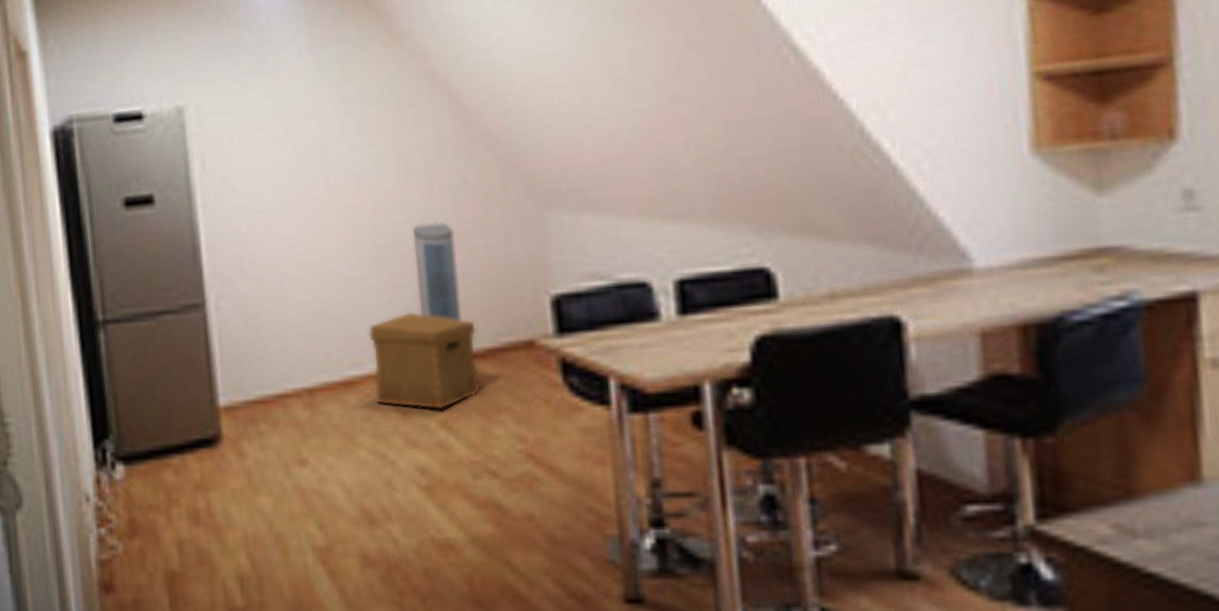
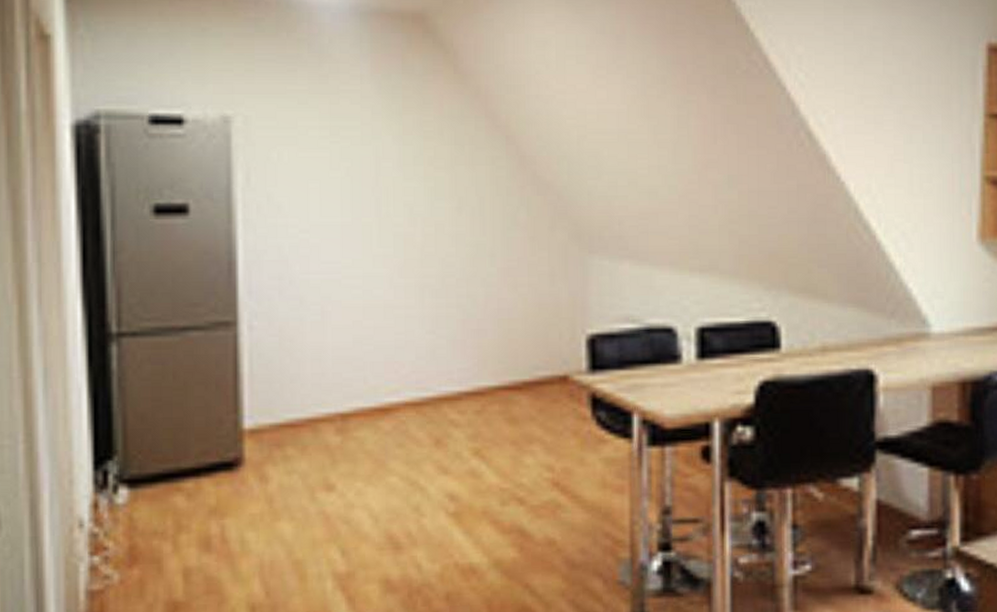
cardboard box: present [368,311,481,410] -> none [409,342,516,439]
air purifier: present [412,222,463,321] -> none [461,257,503,354]

